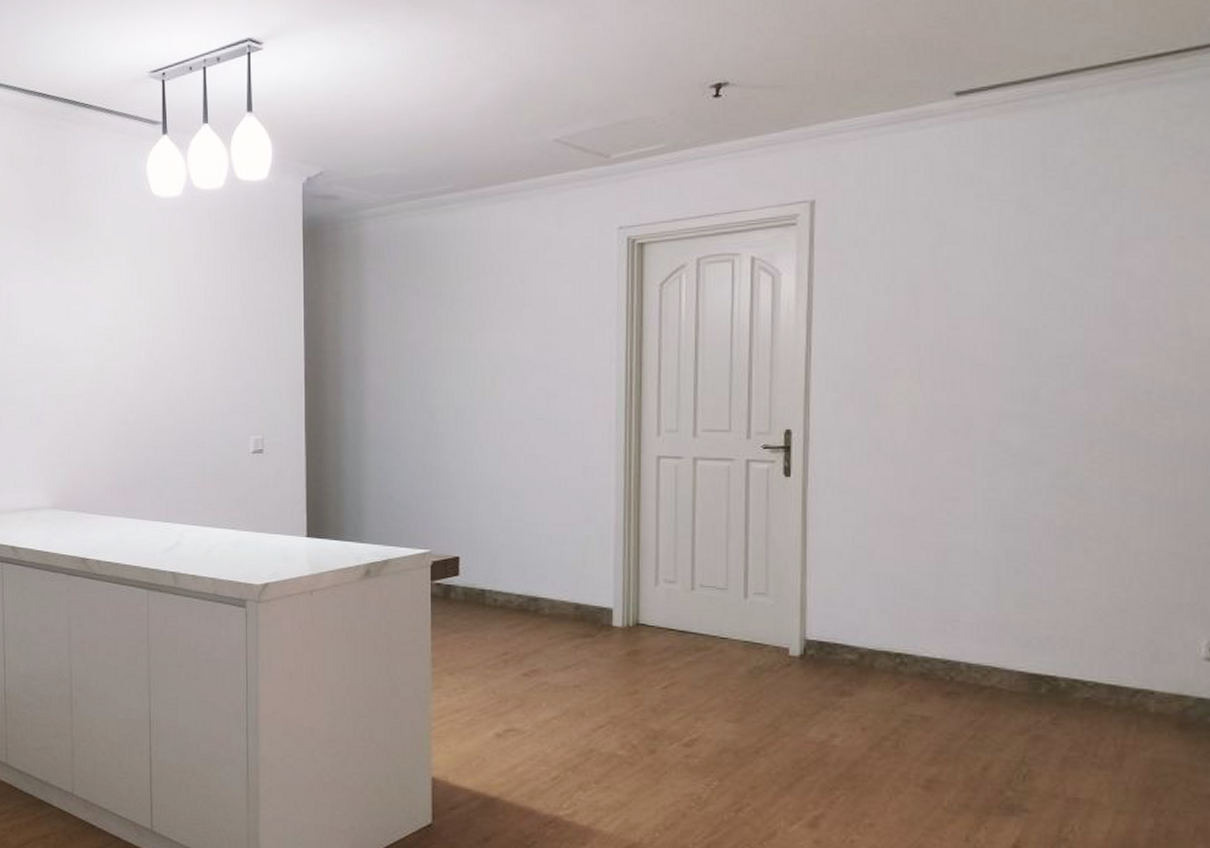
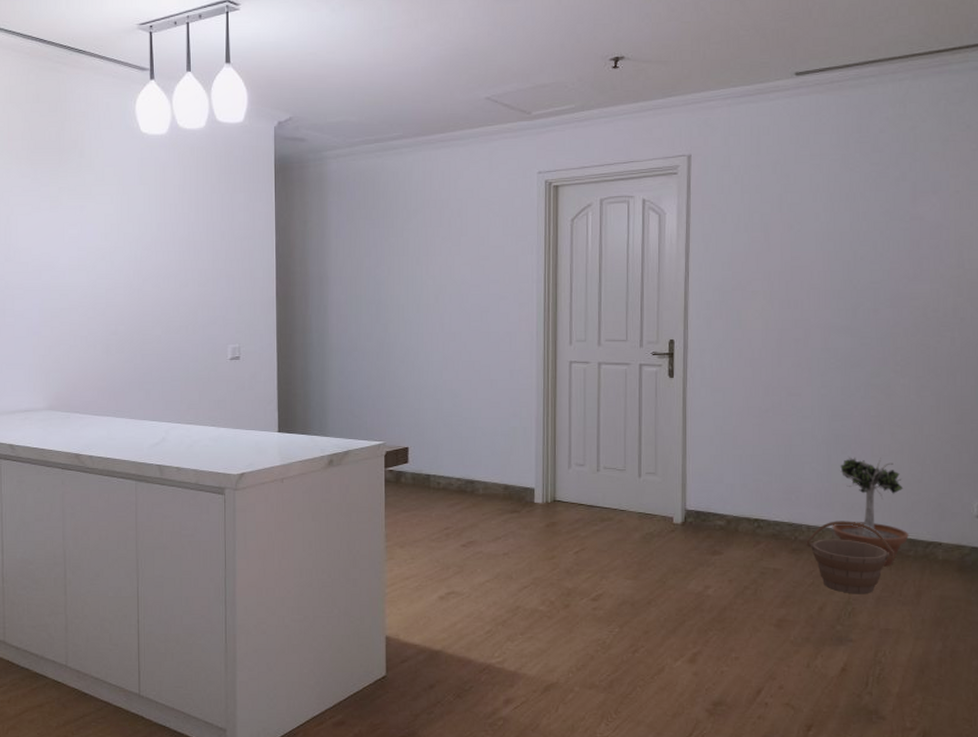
basket: none [965,658,1089,753] -> present [806,521,895,594]
potted tree: none [1001,576,1108,719] -> present [832,455,909,567]

